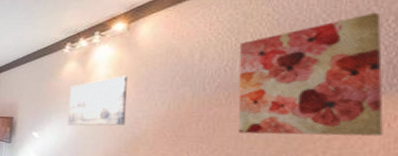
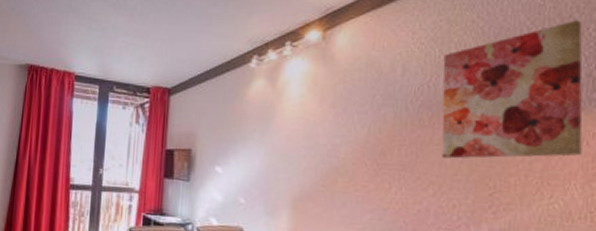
wall art: present [68,75,128,126] -> none [256,95,323,157]

